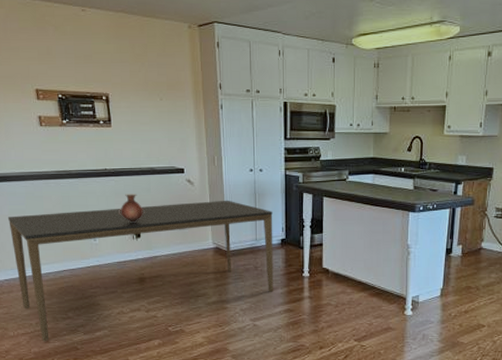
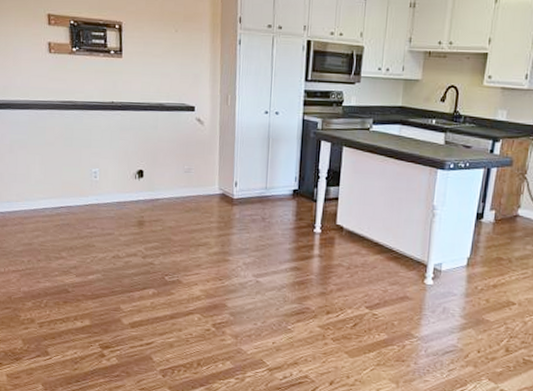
dining table: present [7,200,274,342] -> none [8,143,286,282]
vase: present [119,194,146,223] -> none [122,130,151,161]

